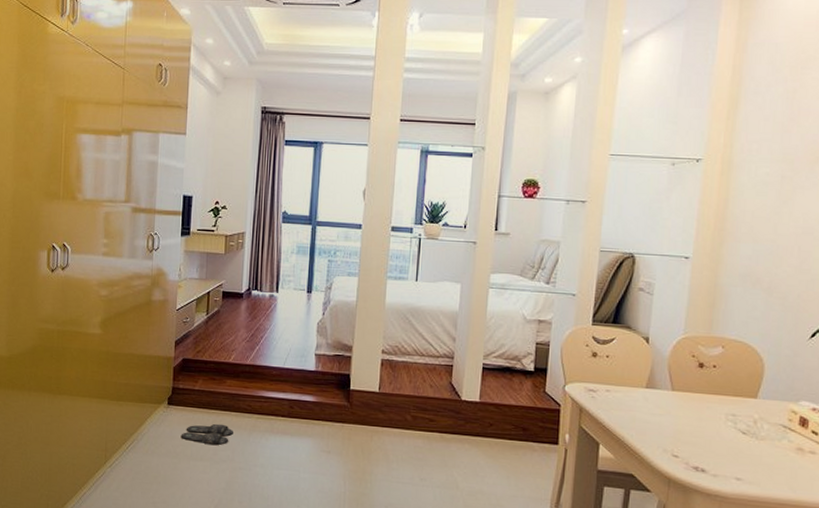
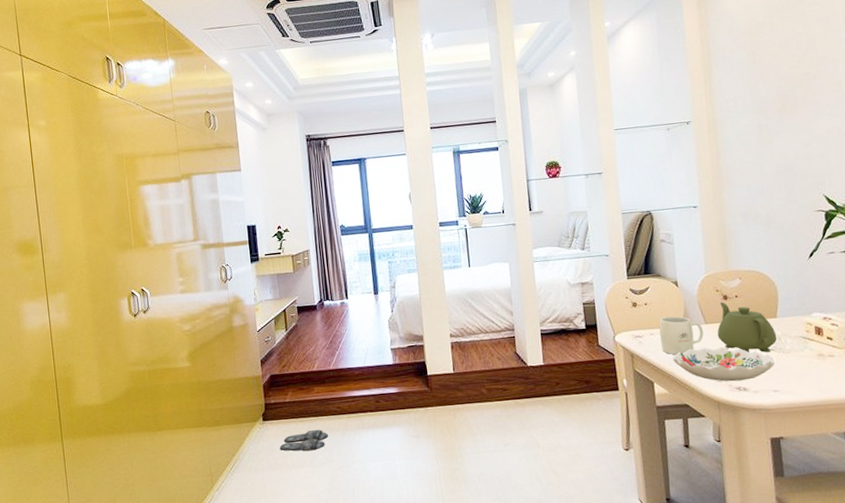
mug: none [616,374,668,418] -> present [659,316,704,355]
decorative bowl: none [626,414,744,461] -> present [672,347,775,382]
teapot: none [683,370,753,435] -> present [717,302,777,353]

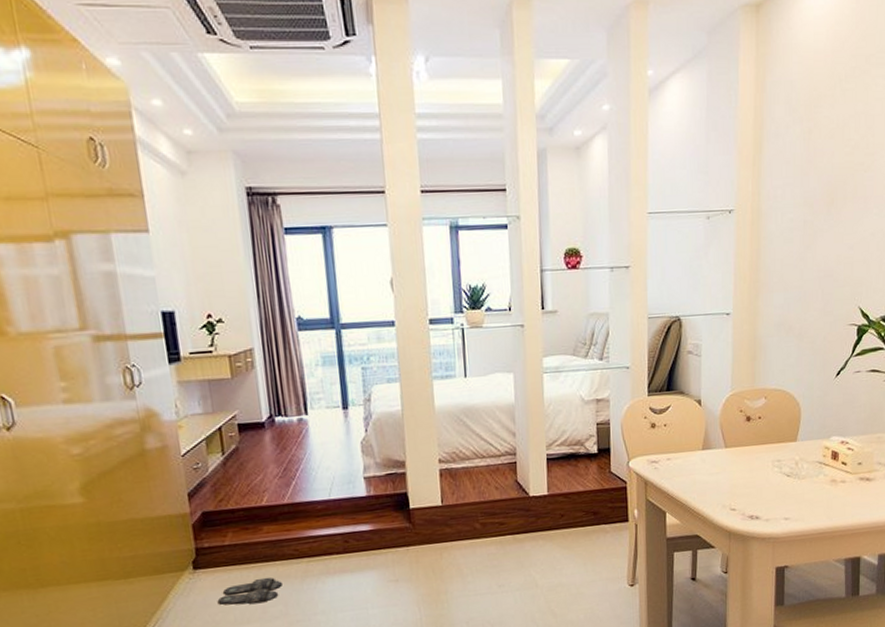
mug: present [659,316,704,355] -> none [677,439,722,482]
decorative bowl: present [672,347,775,382] -> none [687,473,789,510]
teapot: present [717,302,777,353] -> none [736,424,795,479]

